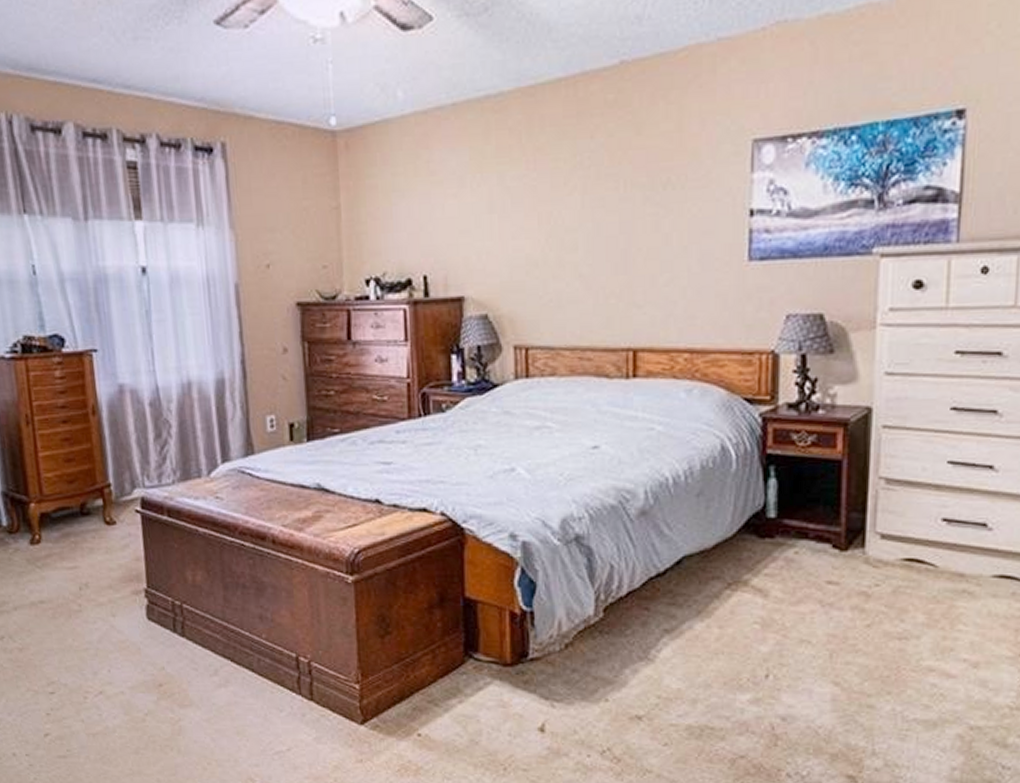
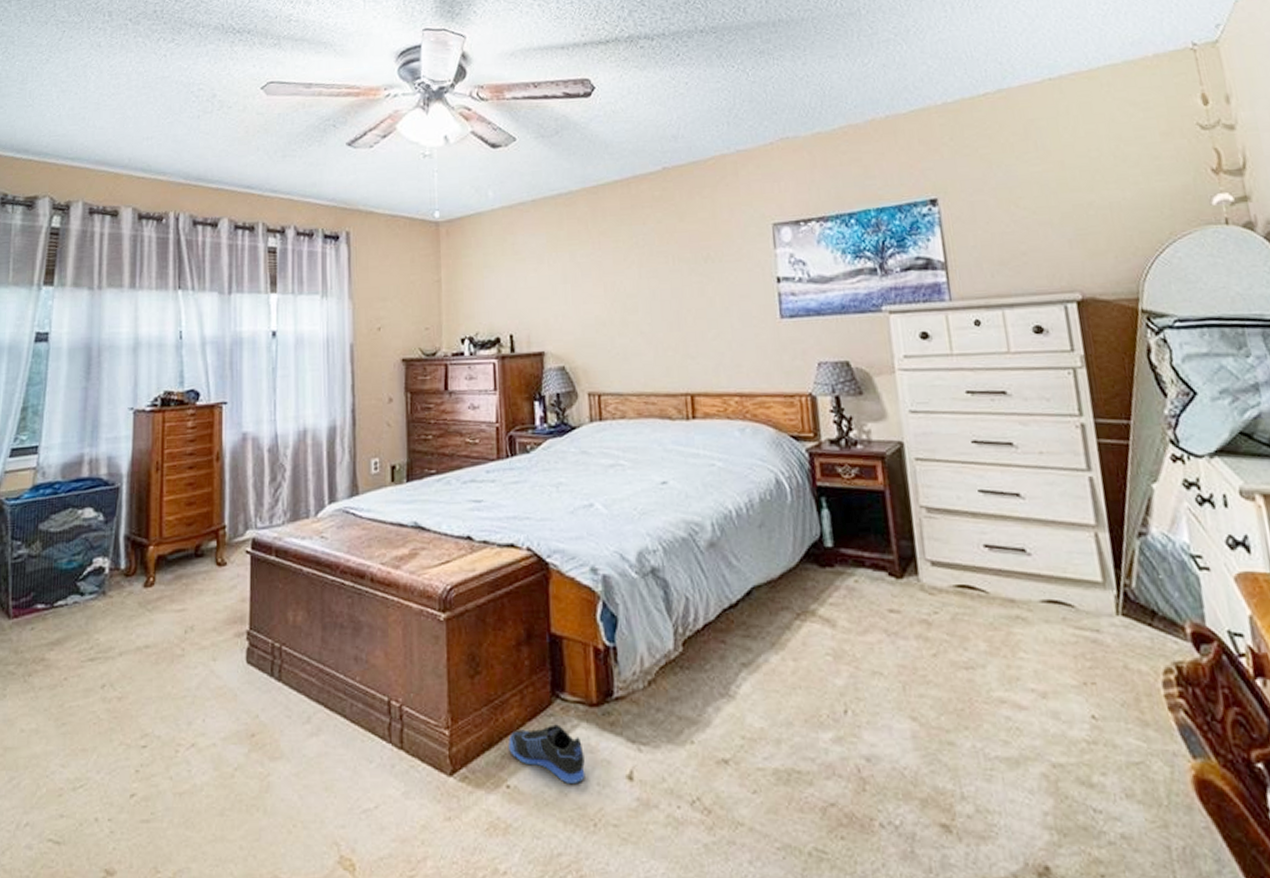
sneaker: none [420,681,497,733] -> present [508,724,585,783]

